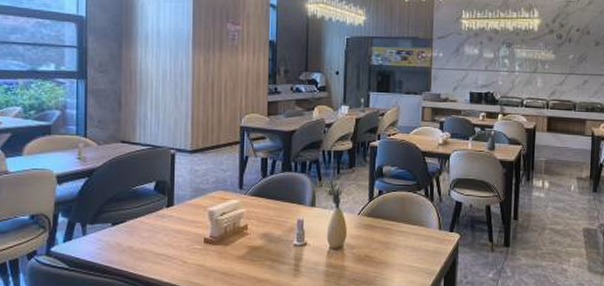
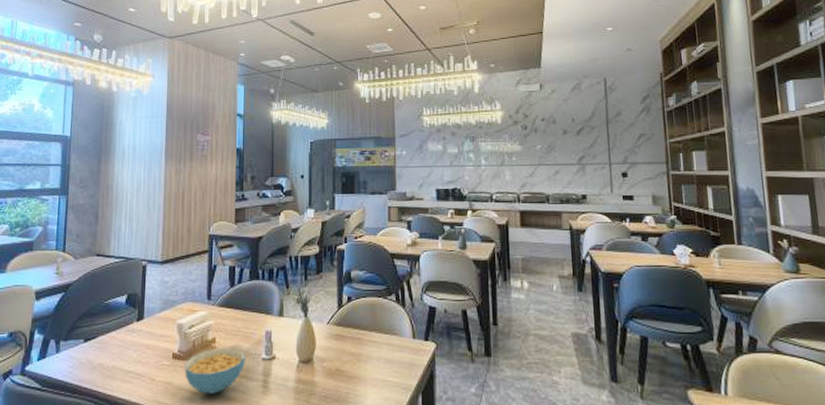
cereal bowl: none [217,234,277,276] -> present [185,348,245,394]

